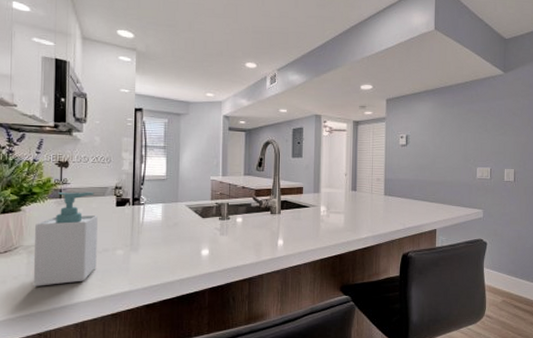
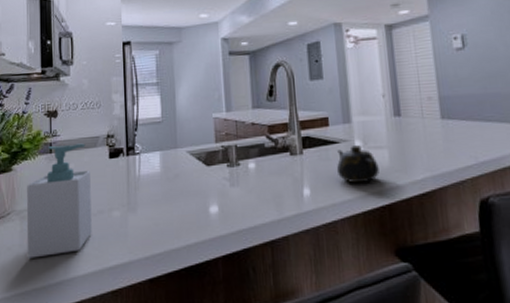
teapot: none [304,210,336,238] -> present [336,145,380,184]

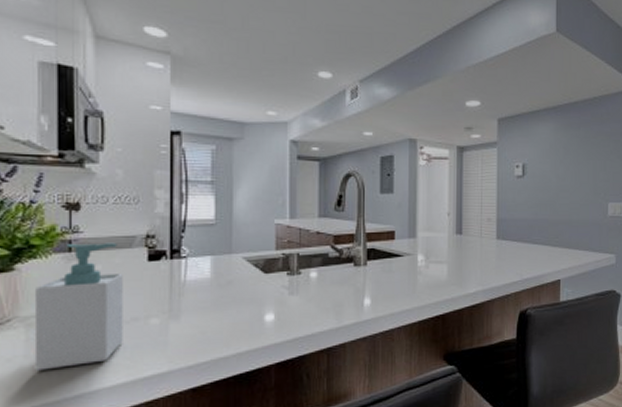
teapot: present [336,145,380,184] -> none [398,259,437,295]

